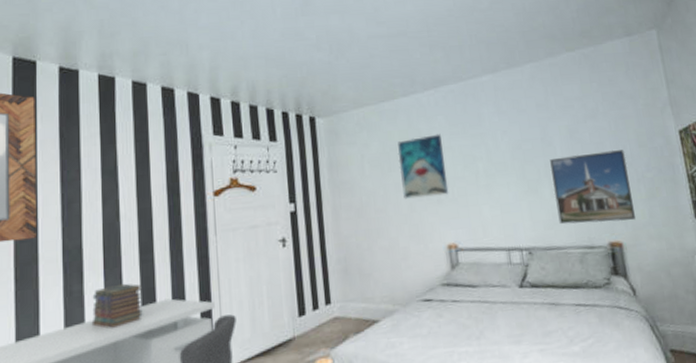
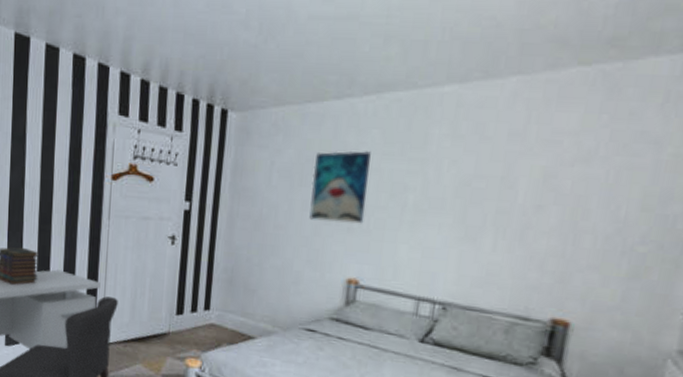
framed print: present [550,149,636,225] -> none [492,205,617,300]

